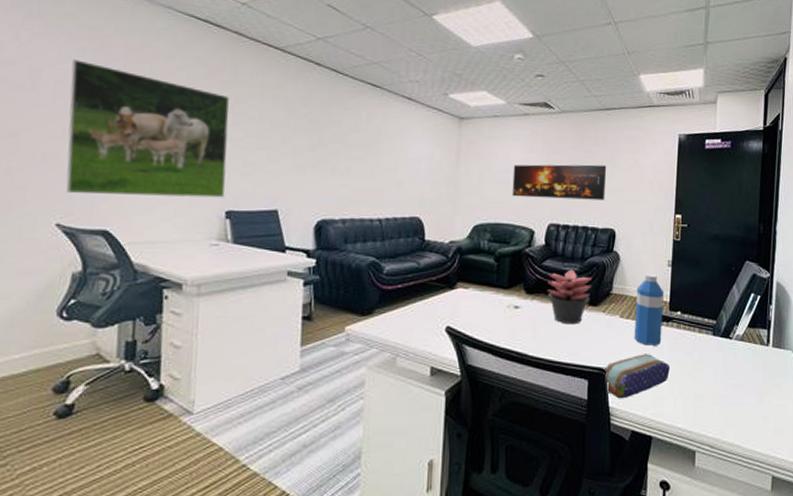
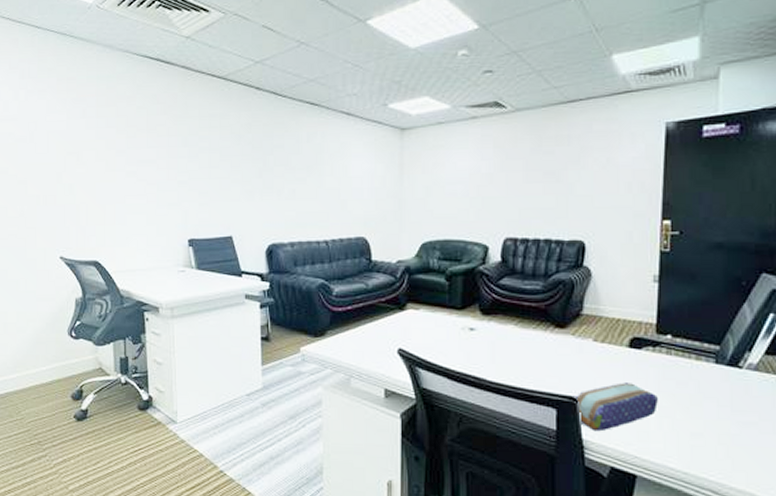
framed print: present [66,59,229,198] -> none [58,110,187,230]
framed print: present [512,164,607,200] -> none [462,167,573,210]
succulent plant: present [547,269,591,325] -> none [505,288,557,349]
water bottle: present [634,273,664,346] -> none [611,291,649,374]

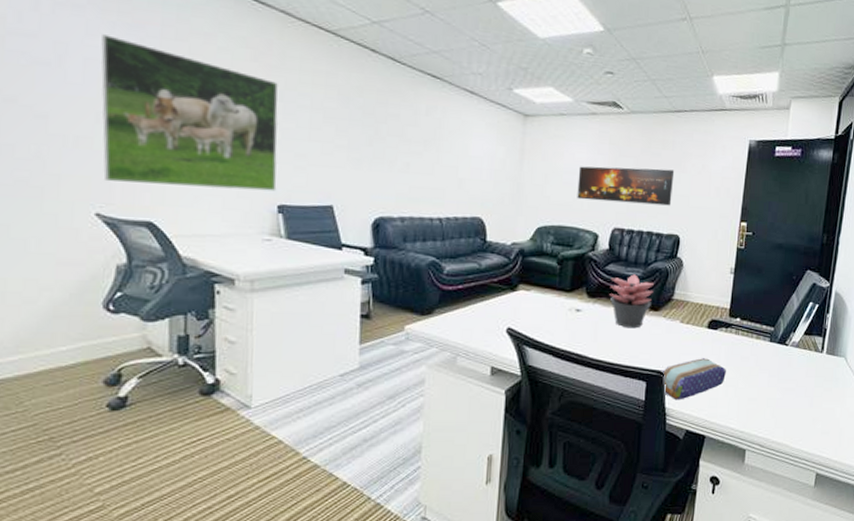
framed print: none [58,110,187,230] -> present [101,34,278,191]
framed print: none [462,167,573,210] -> present [577,166,675,206]
succulent plant: none [505,288,557,349] -> present [609,274,654,329]

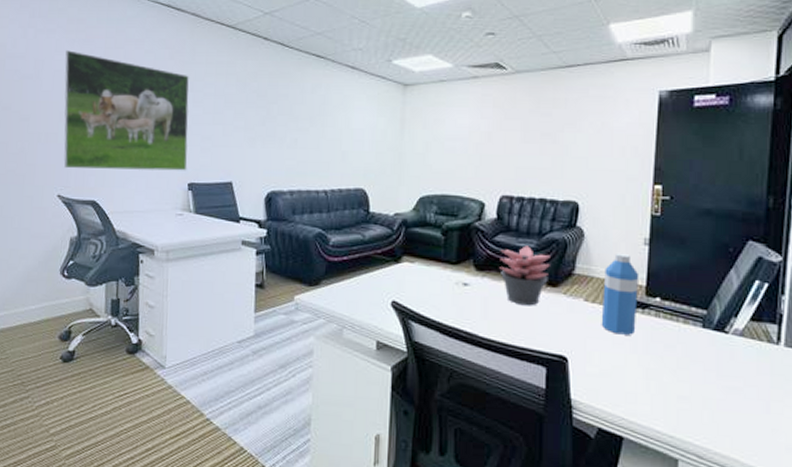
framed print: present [577,166,675,206] -> none [460,129,569,170]
pencil case: present [660,358,726,400] -> none [563,343,646,392]
water bottle: none [693,280,725,350] -> present [601,253,640,335]

